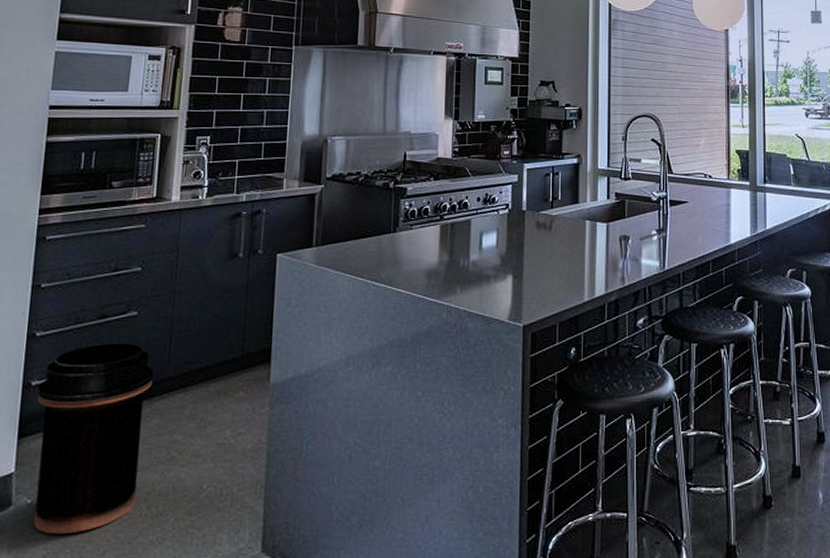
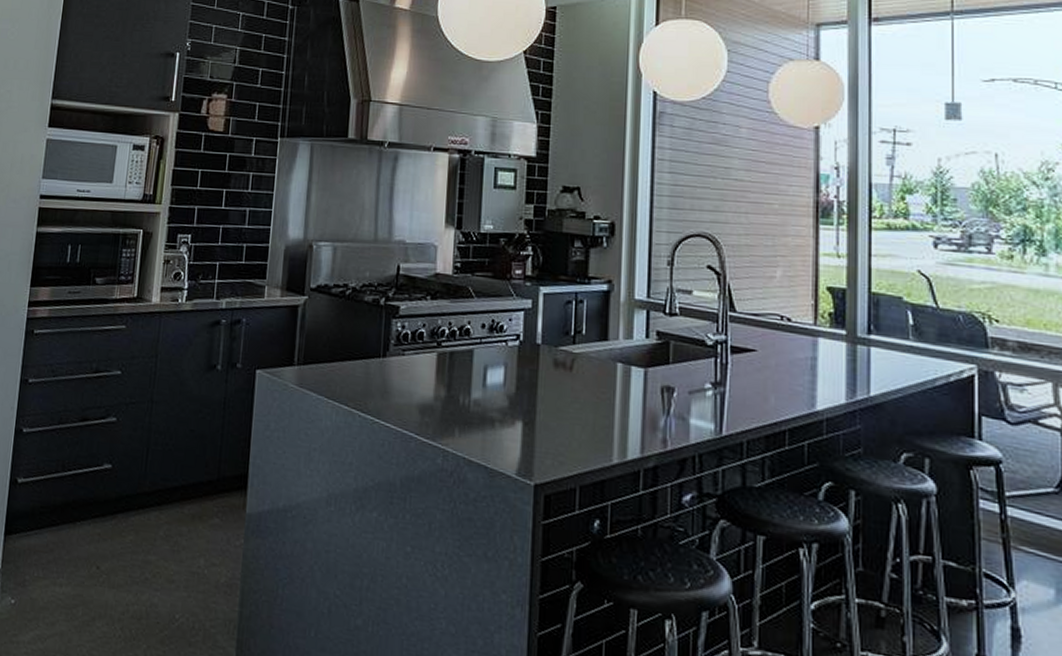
trash can: present [34,343,154,535] -> none [16,448,131,643]

